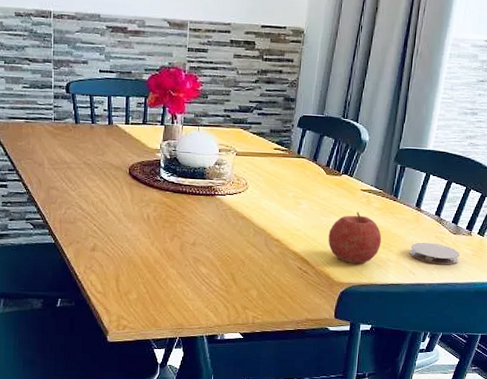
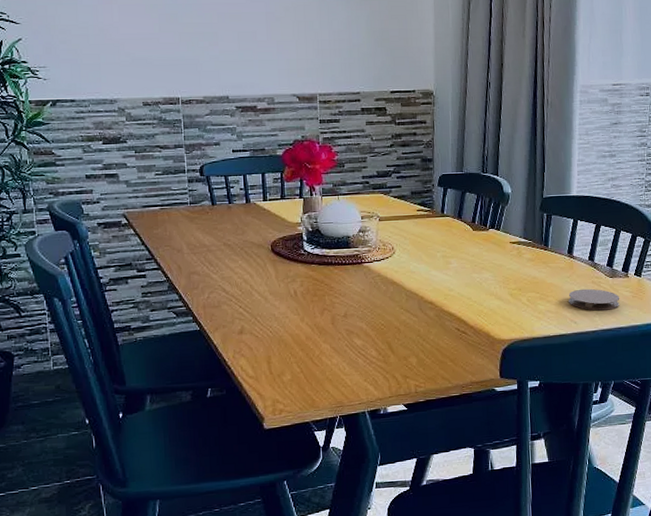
fruit: present [328,212,382,265] -> none [483,265,538,319]

